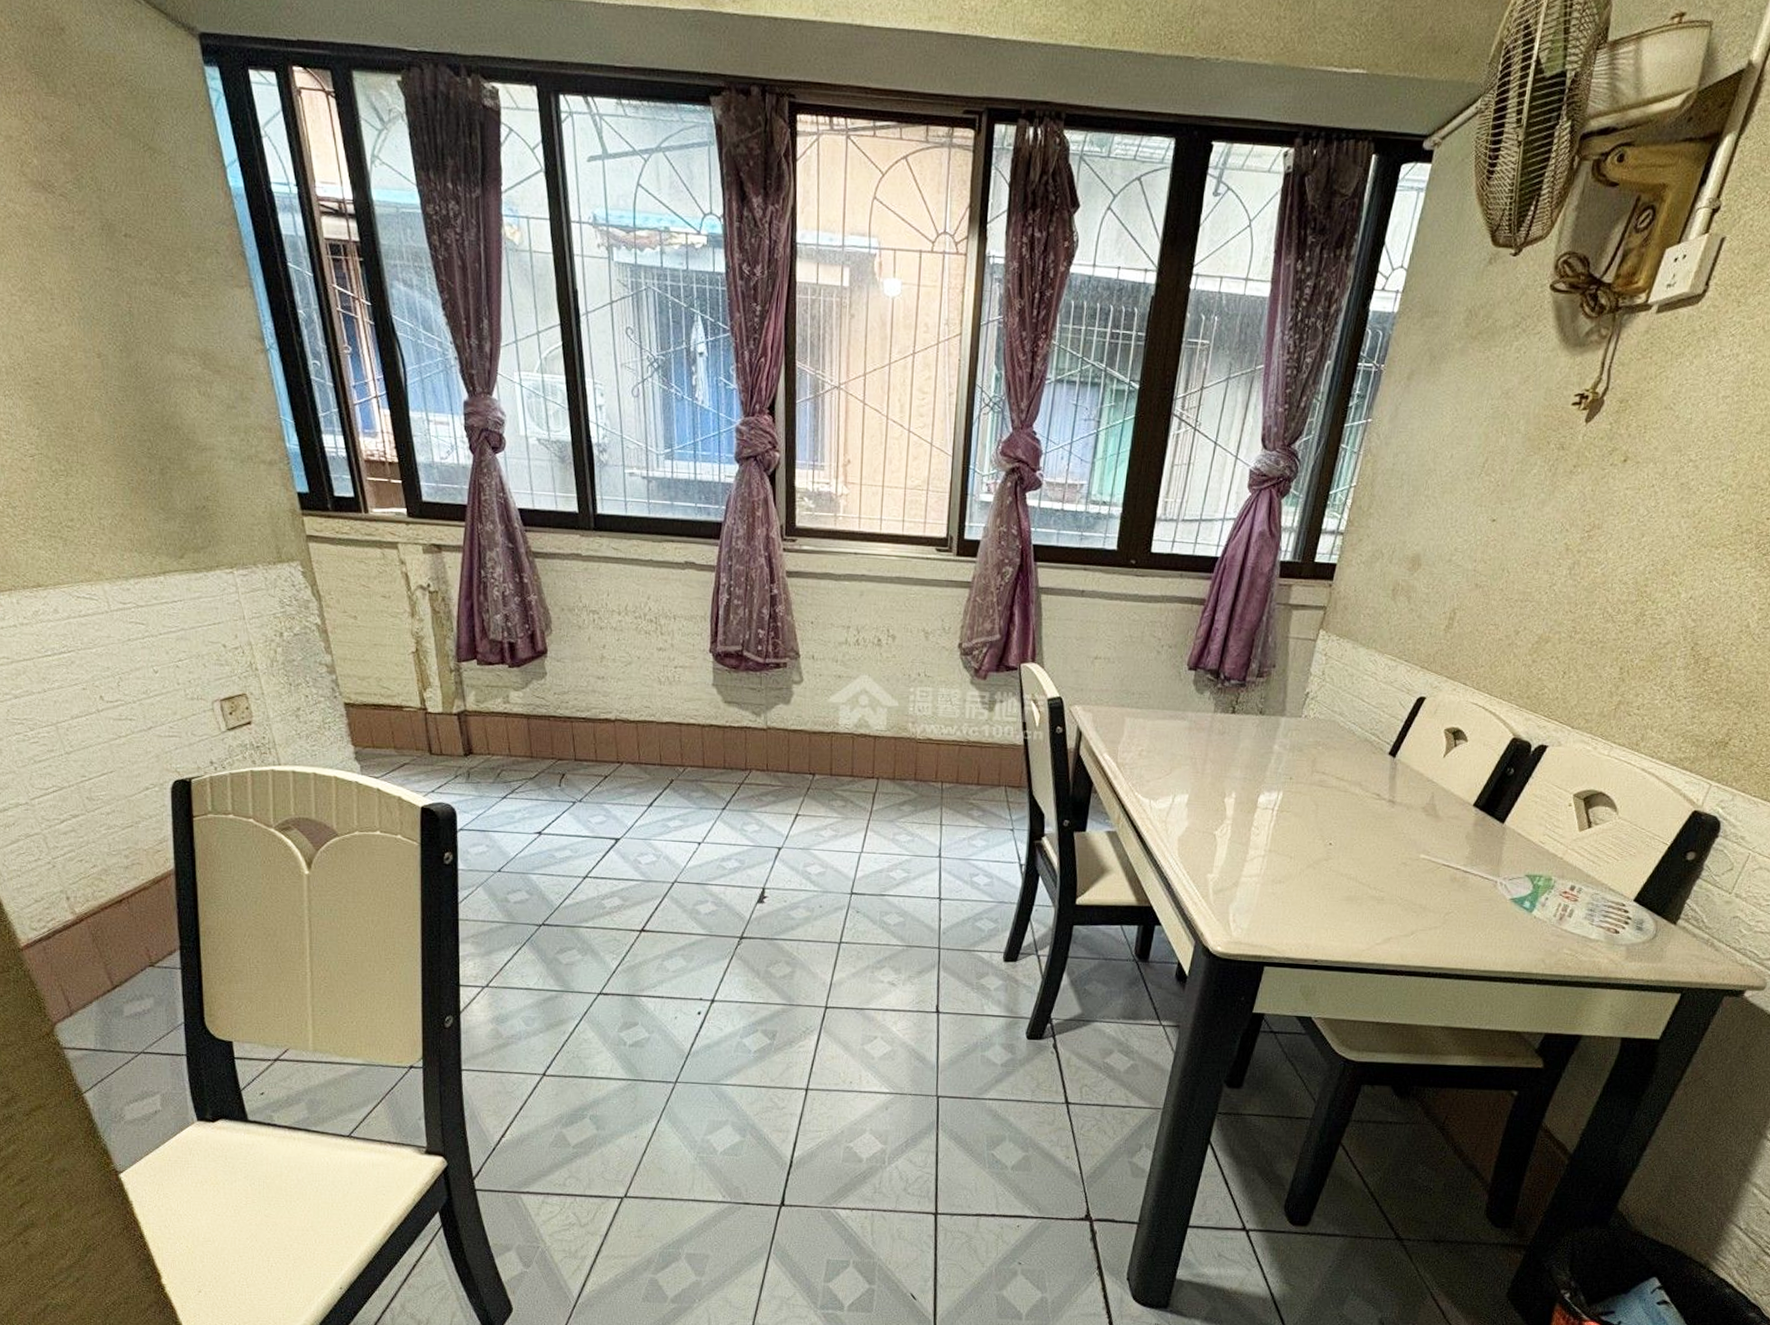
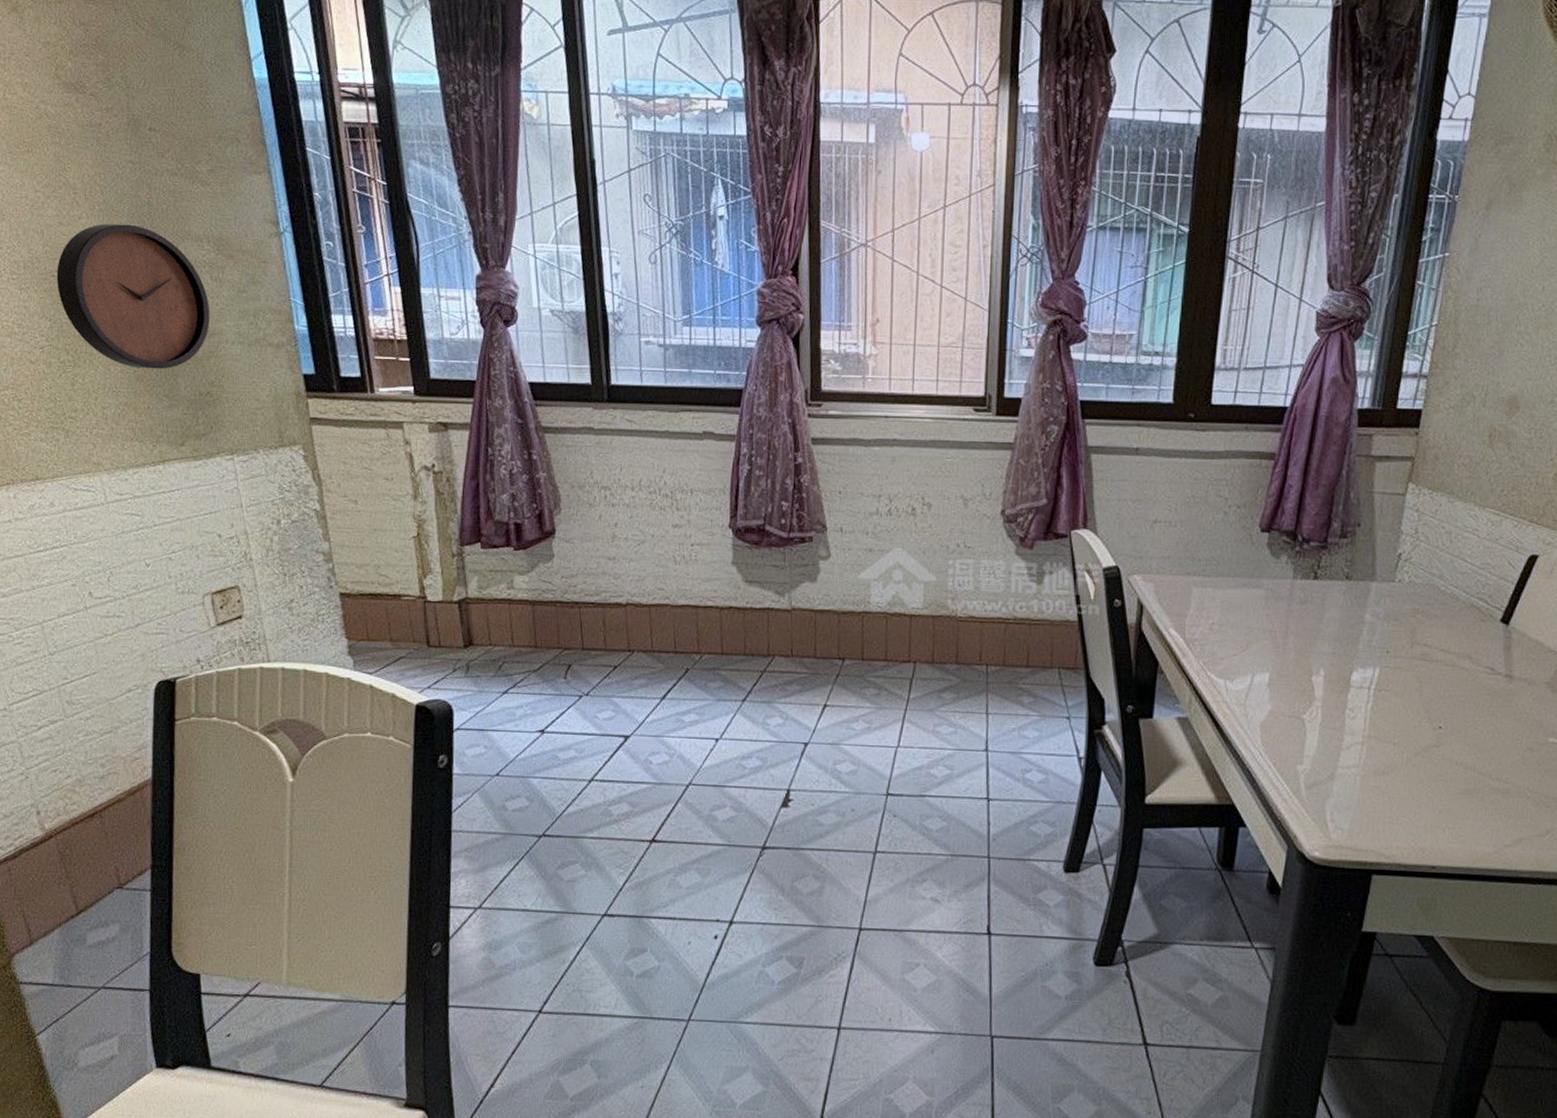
clock: none [40,332,201,482] -> present [56,223,210,369]

